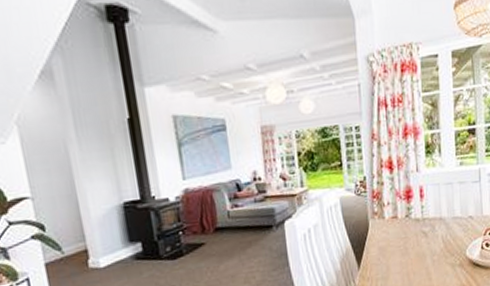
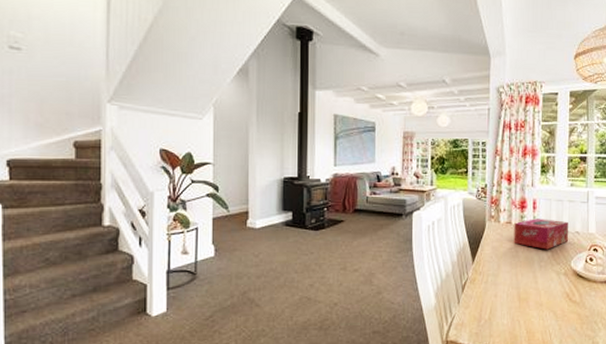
tissue box: none [400,206,461,242] -> present [514,219,568,250]

